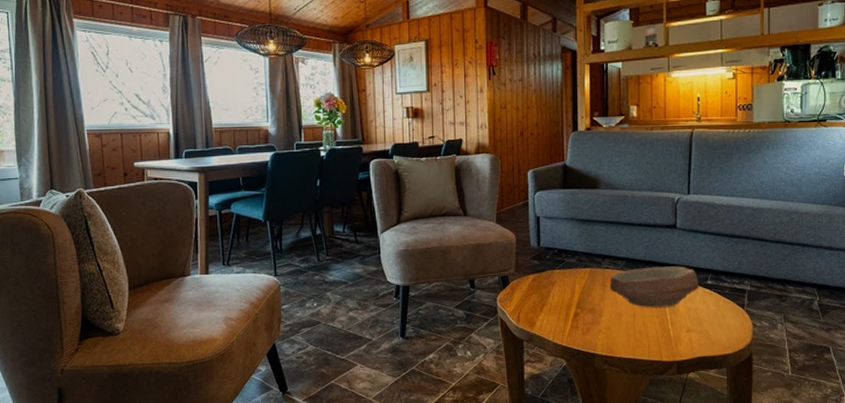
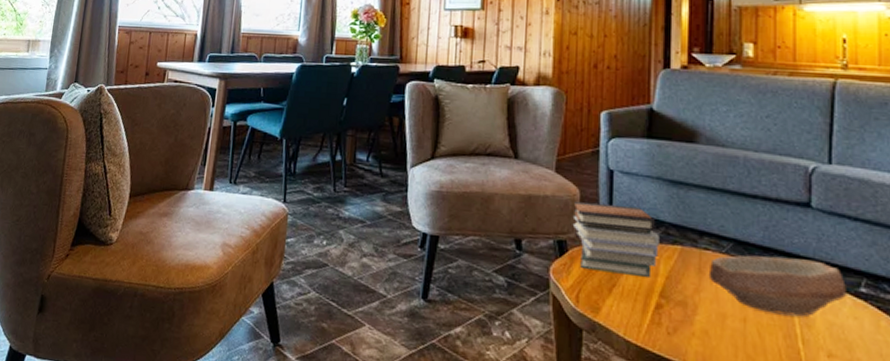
book stack: none [511,243,575,296] -> present [572,202,659,277]

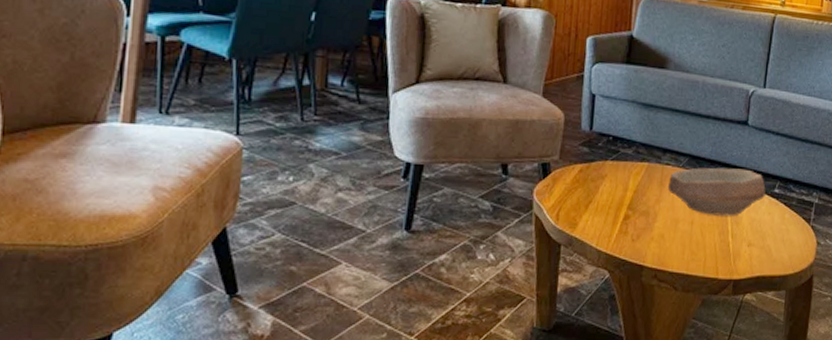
book stack: present [572,202,659,277] -> none [556,126,631,192]

